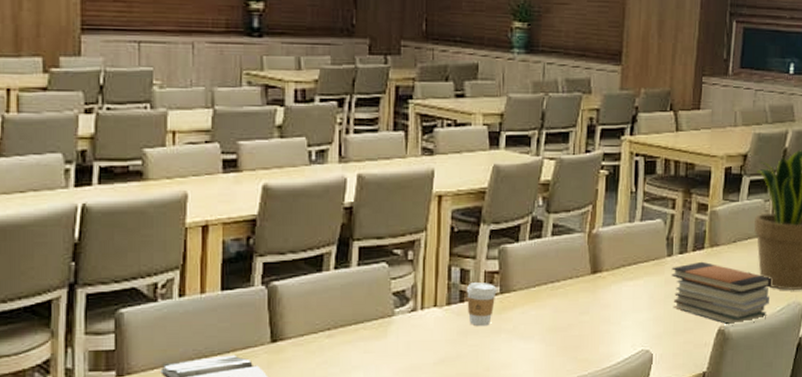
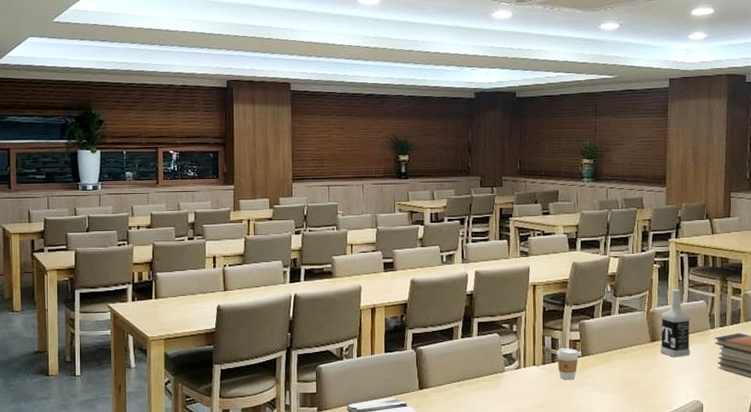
vodka: none [602,203,643,295] -> present [660,288,691,358]

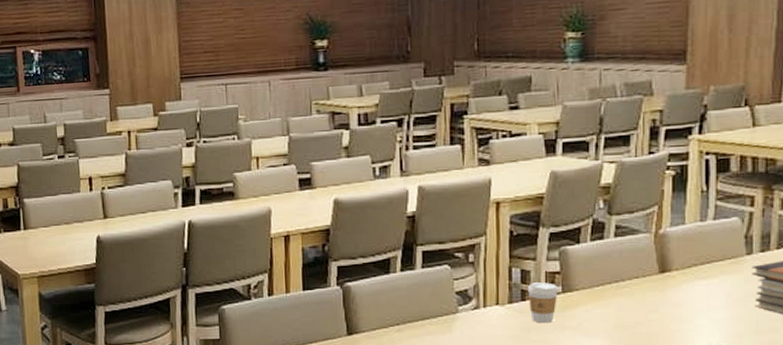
vodka: present [660,288,691,358] -> none [672,202,718,293]

